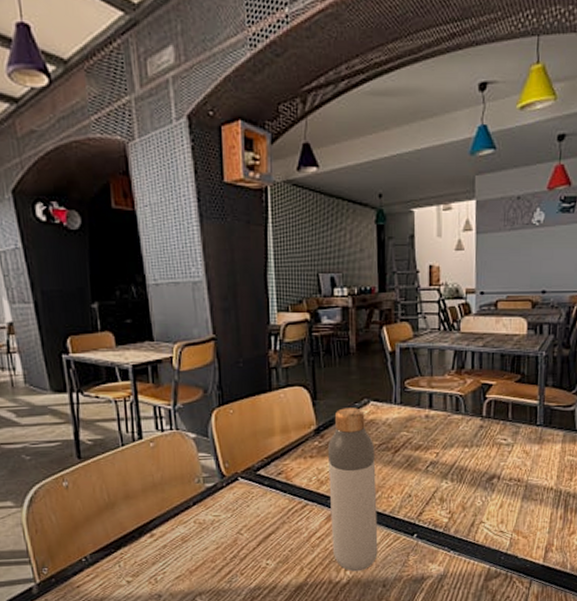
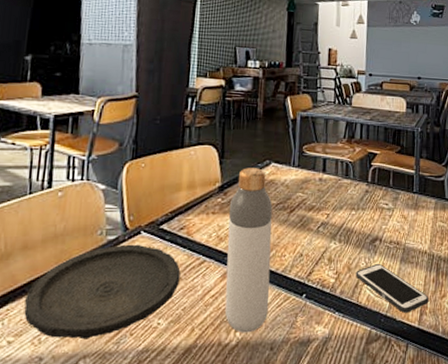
plate: none [136,490,283,579] -> present [24,244,181,340]
cell phone: none [471,502,555,550] -> present [356,264,429,313]

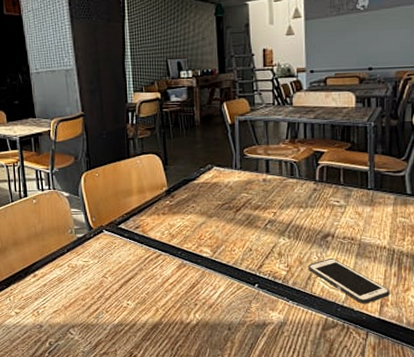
plate: present [24,244,181,340] -> none [22,240,141,314]
bottle: present [224,168,273,333] -> none [177,172,223,315]

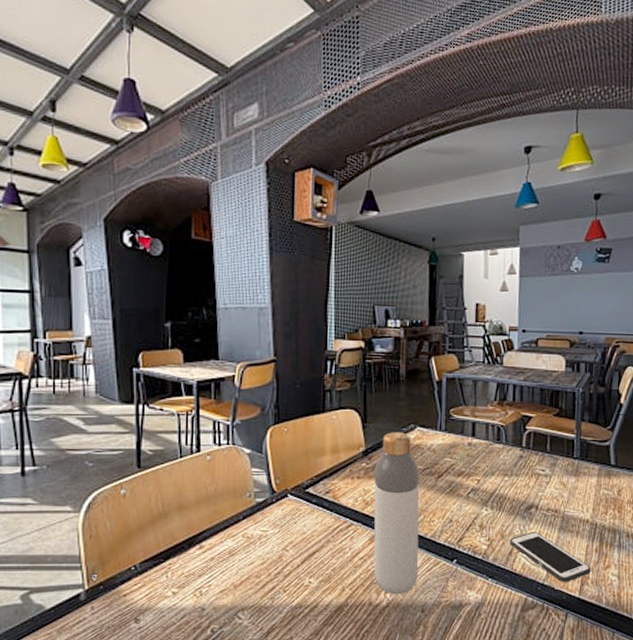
bottle: none [177,172,223,315] -> present [373,432,420,595]

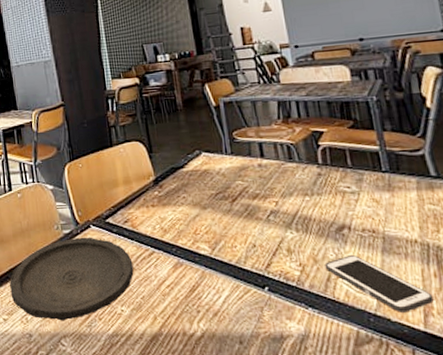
plate: none [185,506,328,594] -> present [10,237,134,321]
bottle: present [373,432,420,595] -> none [167,159,230,325]

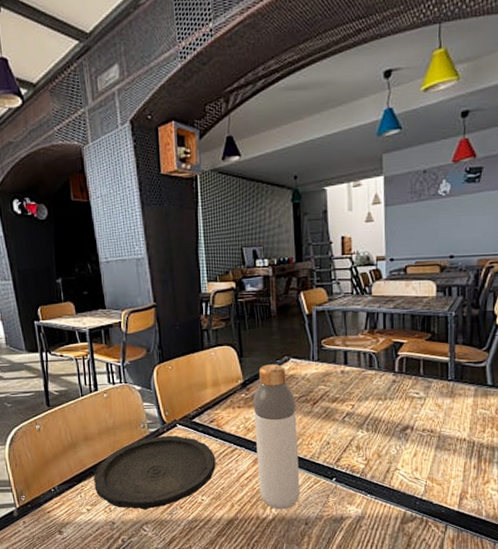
bottle: none [167,159,230,325] -> present [253,364,300,510]
cell phone: present [324,255,434,312] -> none [386,451,470,497]

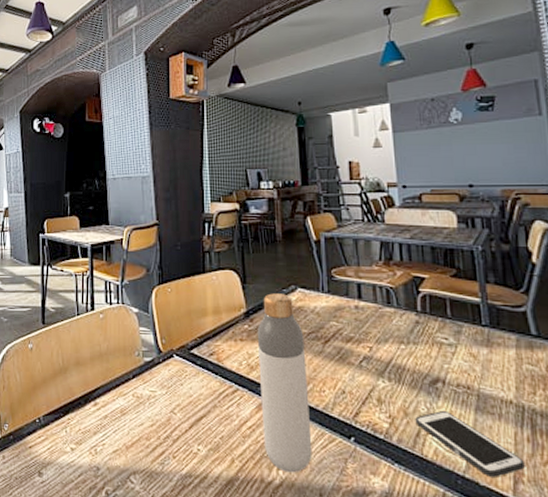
plate: present [94,435,216,510] -> none [81,366,215,456]
cell phone: none [386,451,470,497] -> present [415,411,525,478]

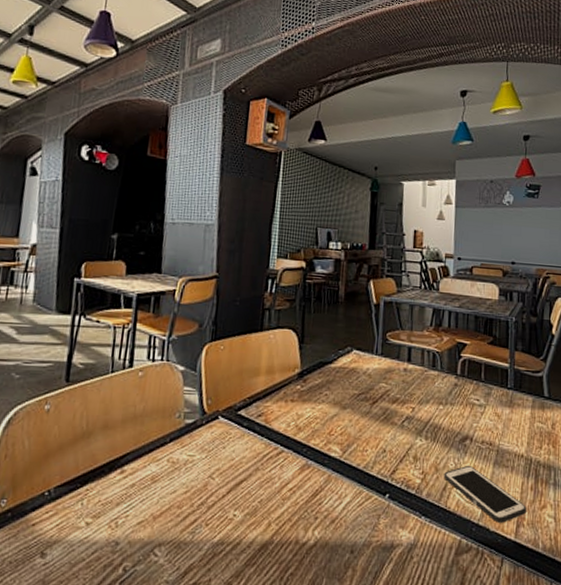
bottle: present [257,293,312,473] -> none [302,354,354,532]

